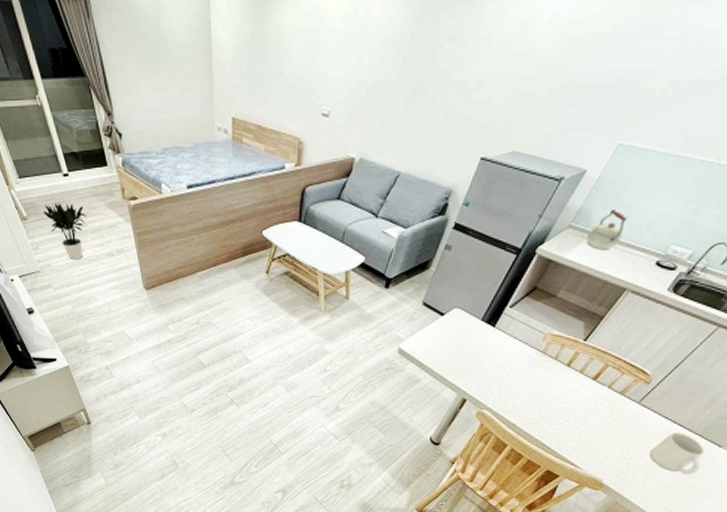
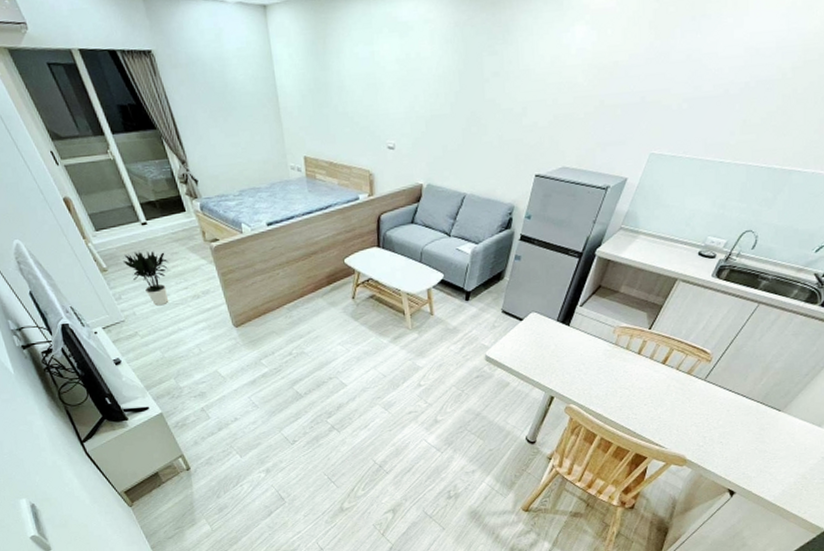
kettle: present [585,210,628,250] -> none [636,210,669,247]
mug: present [649,432,705,475] -> none [721,402,767,441]

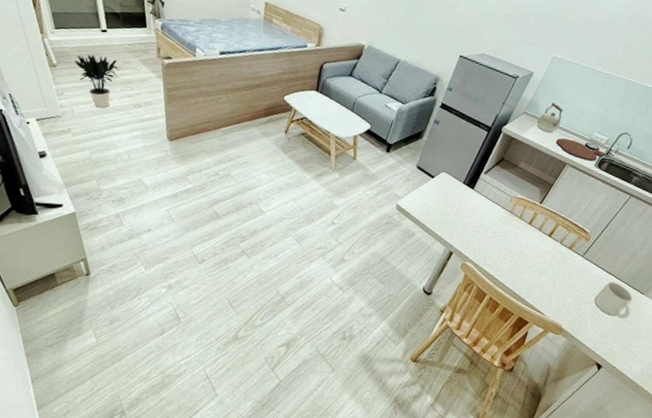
kettle: none [636,210,669,247] -> present [536,103,564,133]
cutting board: none [663,250,724,271] -> present [556,138,605,161]
mug: none [721,402,767,441] -> present [594,281,633,319]

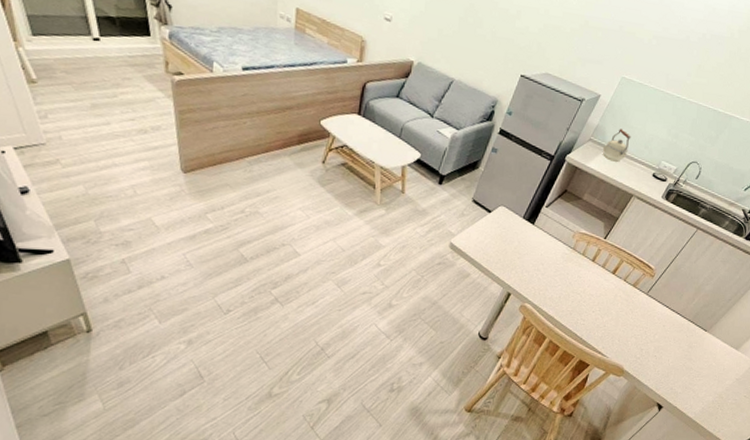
potted plant: present [74,54,119,108] -> none [59,68,117,134]
cutting board: present [556,138,605,161] -> none [623,168,673,192]
mug: present [594,281,633,319] -> none [657,319,696,357]

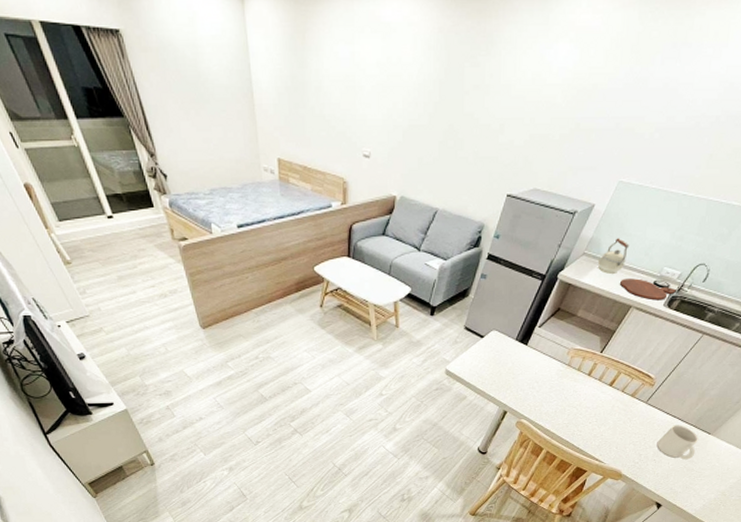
cutting board: none [623,168,673,192] -> present [620,278,676,301]
mug: none [657,319,696,357] -> present [657,425,698,460]

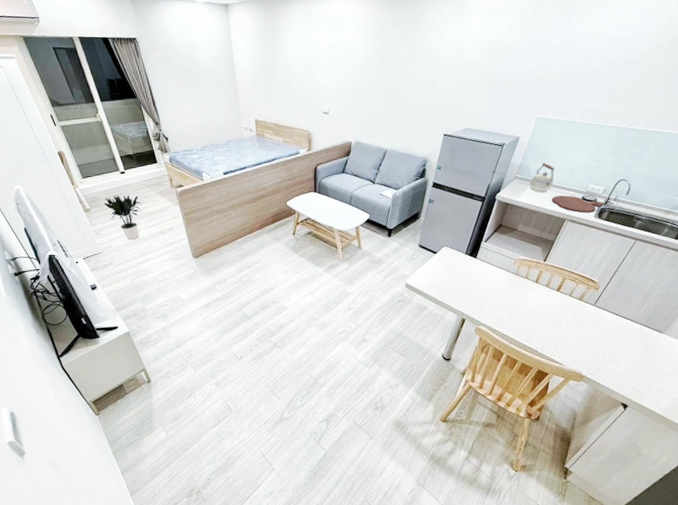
potted plant: none [87,245,135,303] -> present [103,195,141,240]
mug: present [657,425,698,460] -> none [611,325,651,359]

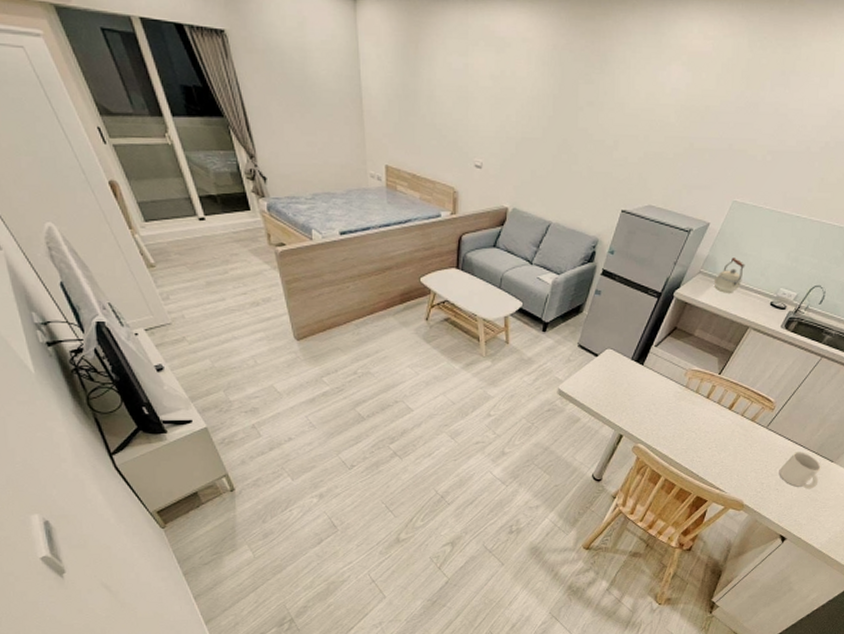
potted plant: present [103,195,141,240] -> none [173,248,227,310]
cutting board: present [552,195,604,213] -> none [737,299,793,322]
mug: none [611,325,651,359] -> present [779,452,821,489]

